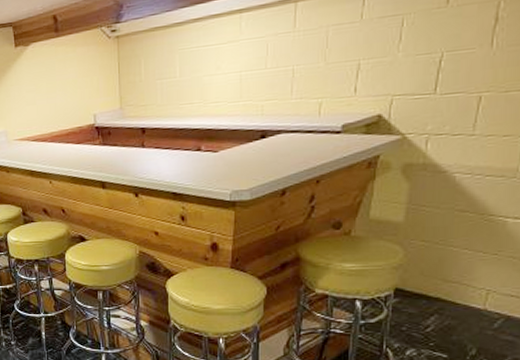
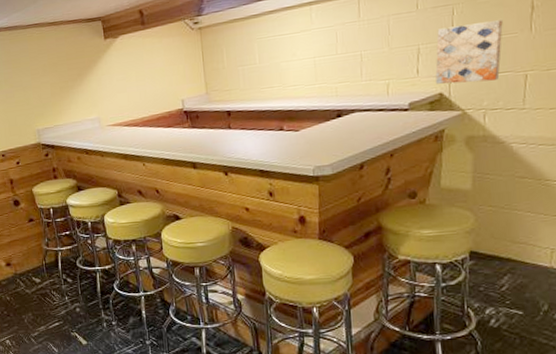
wall art: none [375,33,459,105] -> present [435,20,503,84]

